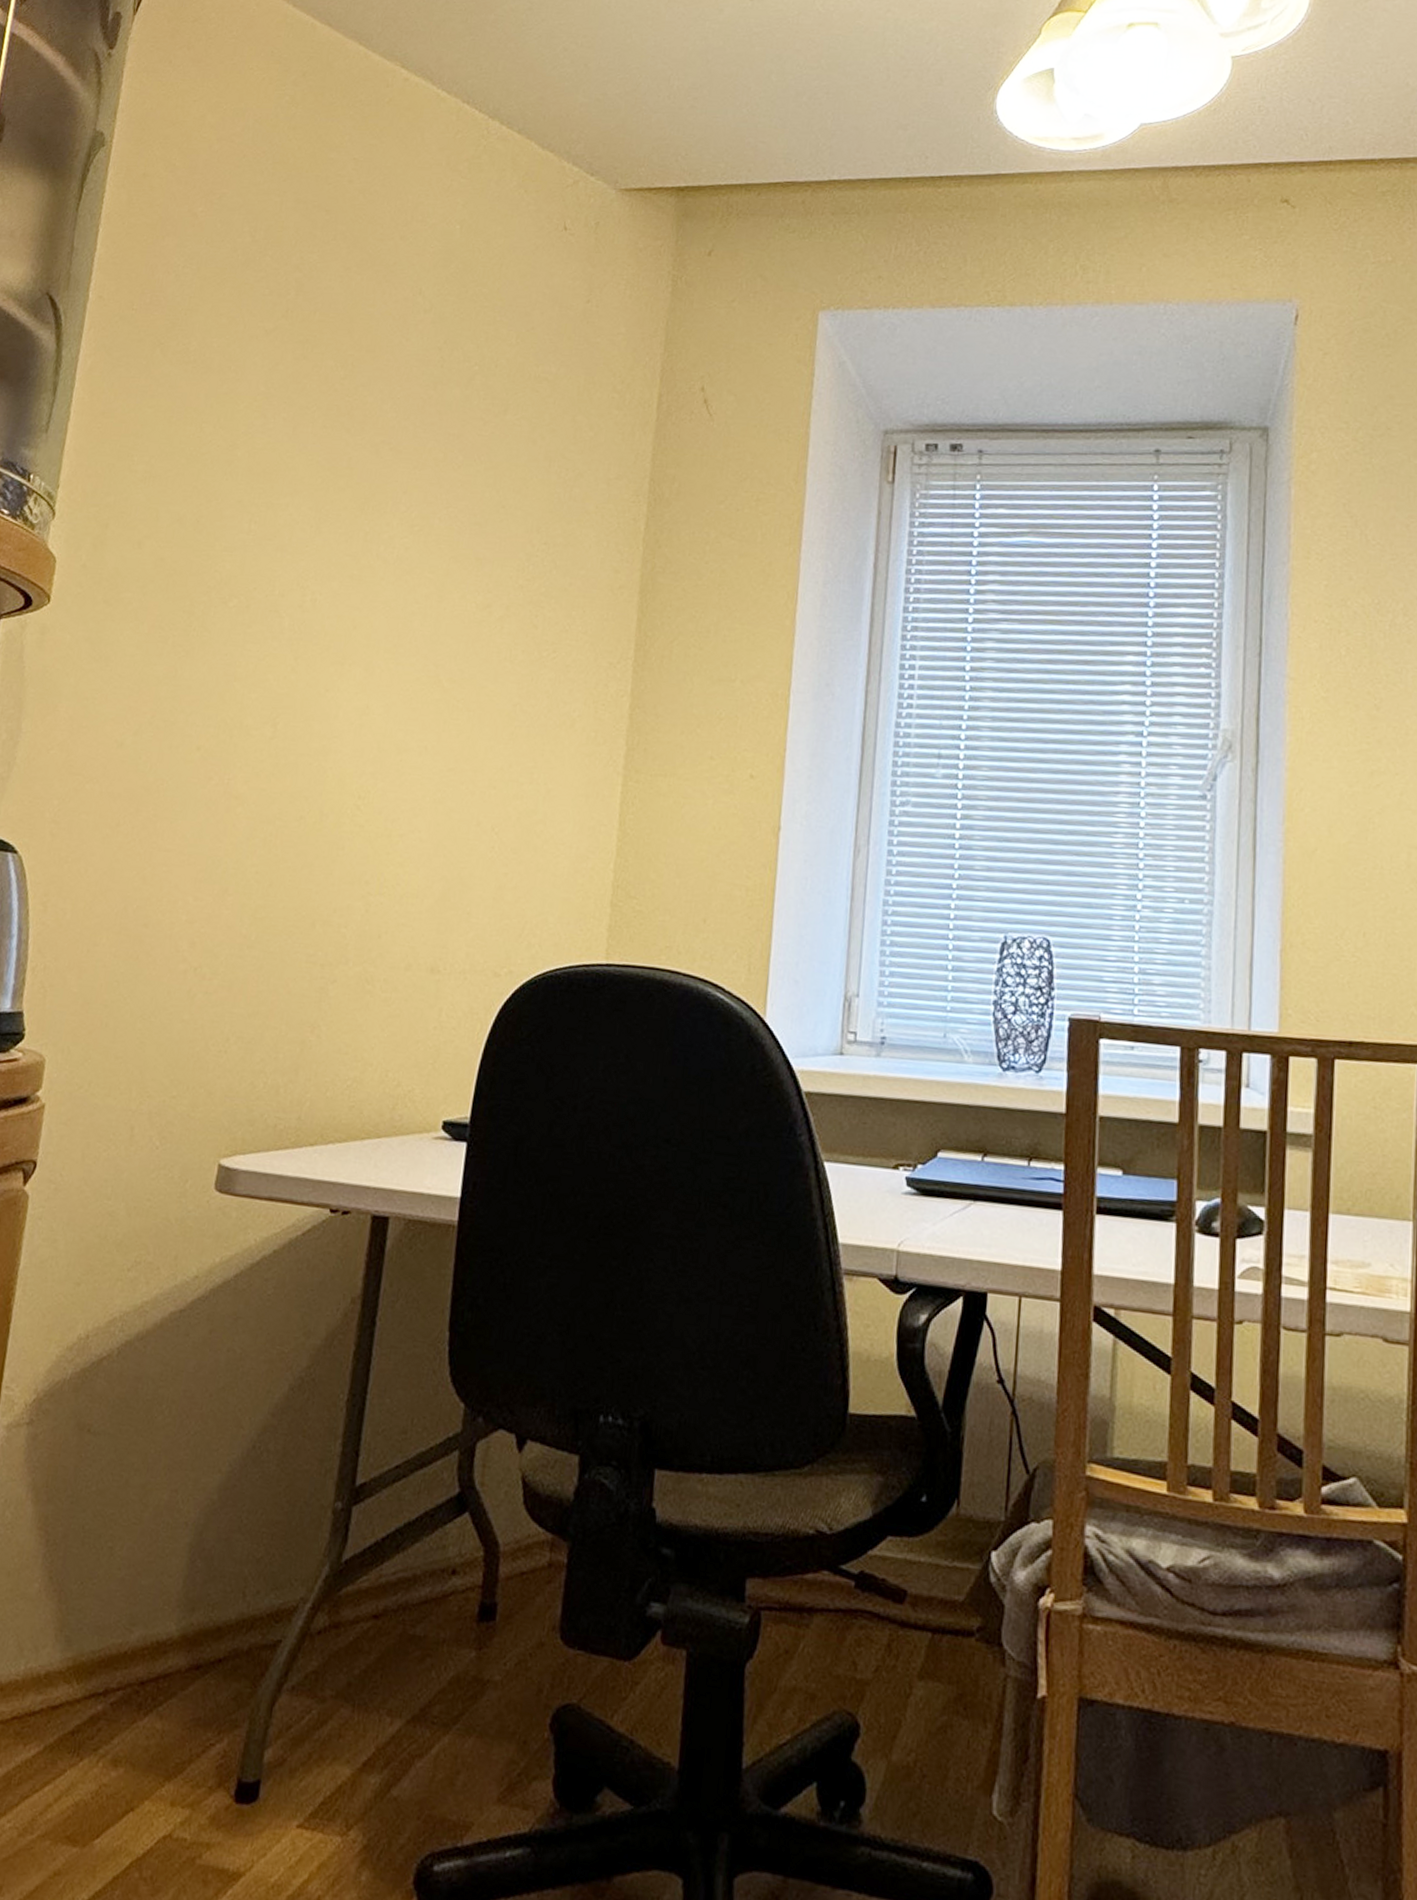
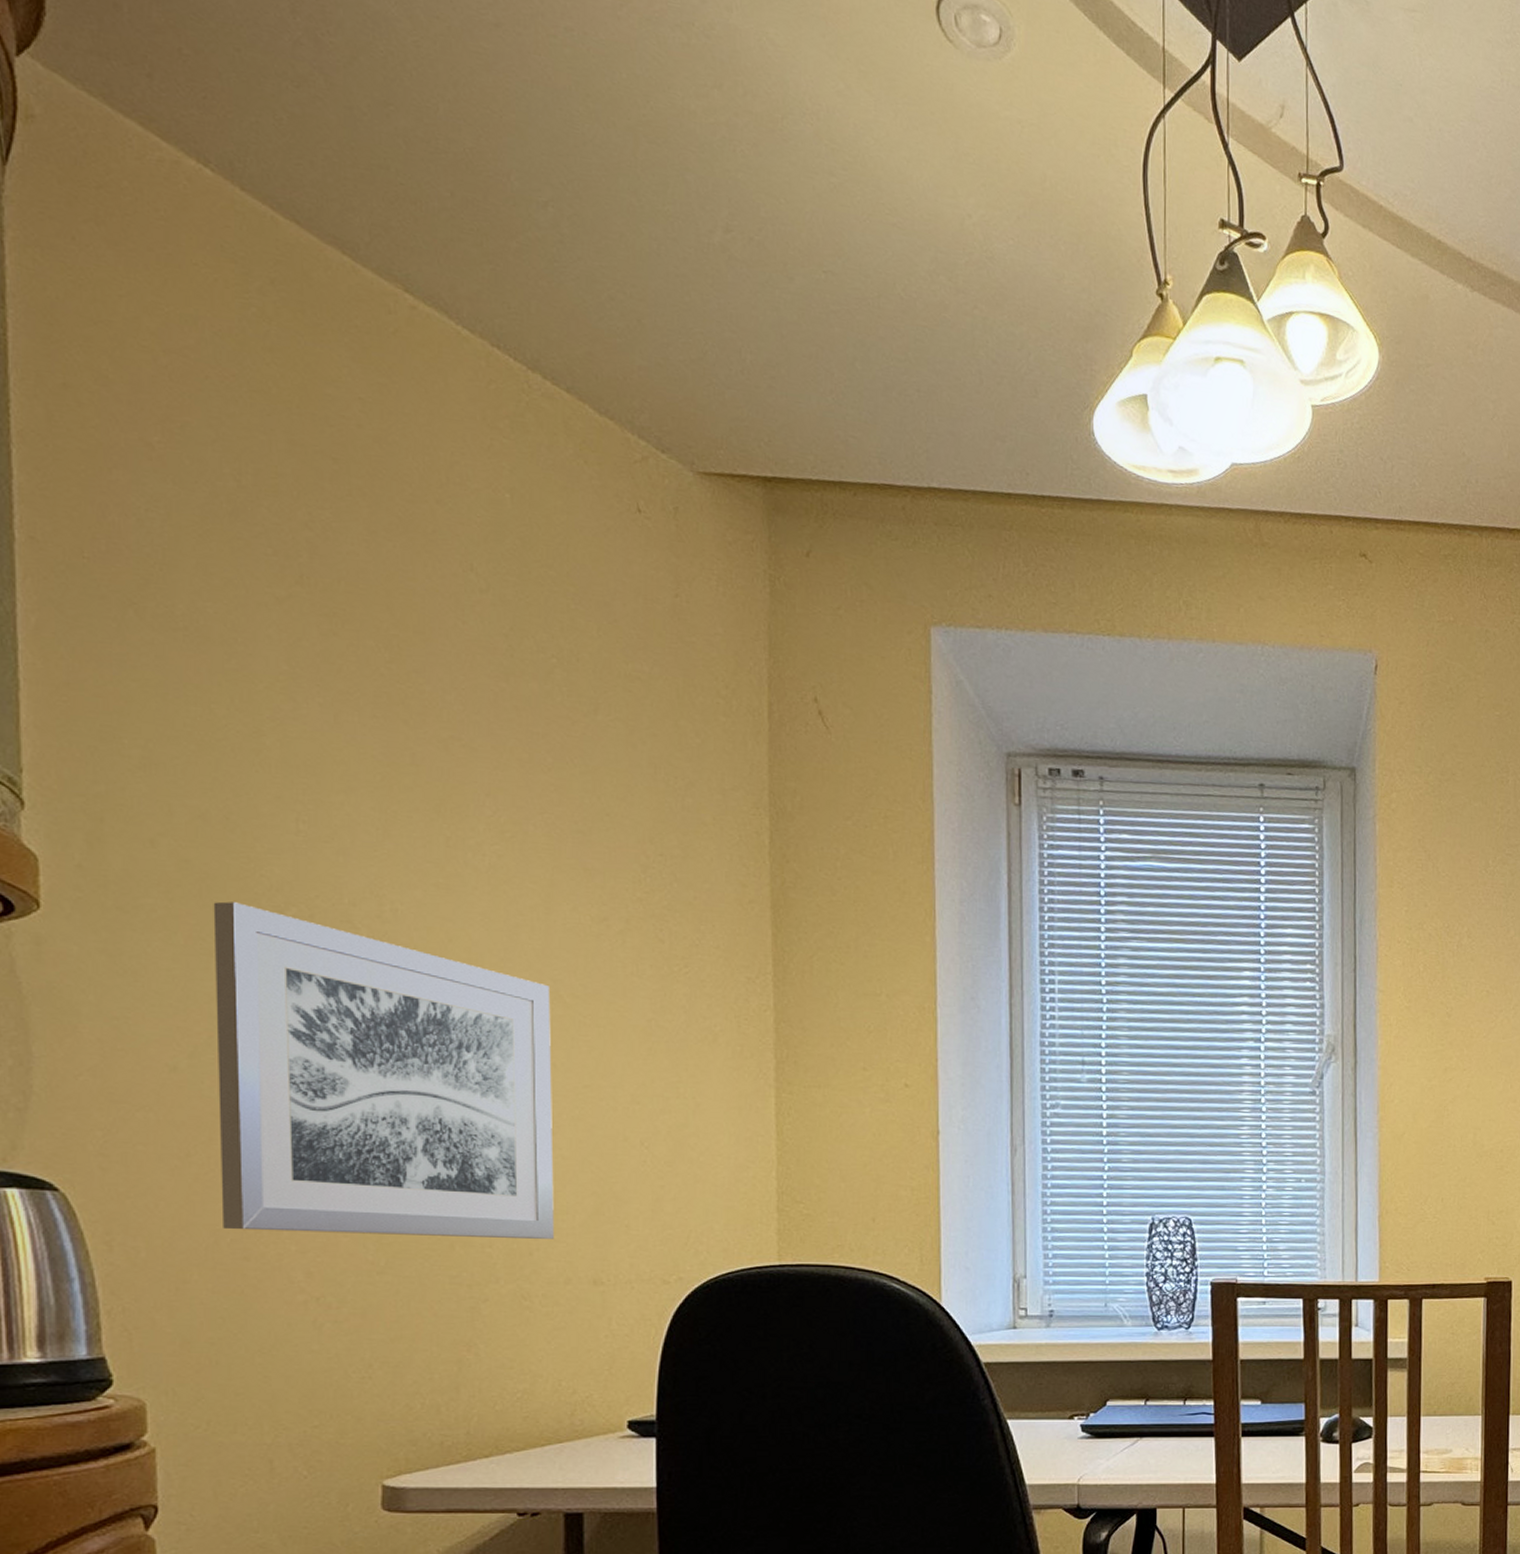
wall art: none [133,594,432,923] -> present [213,901,554,1239]

